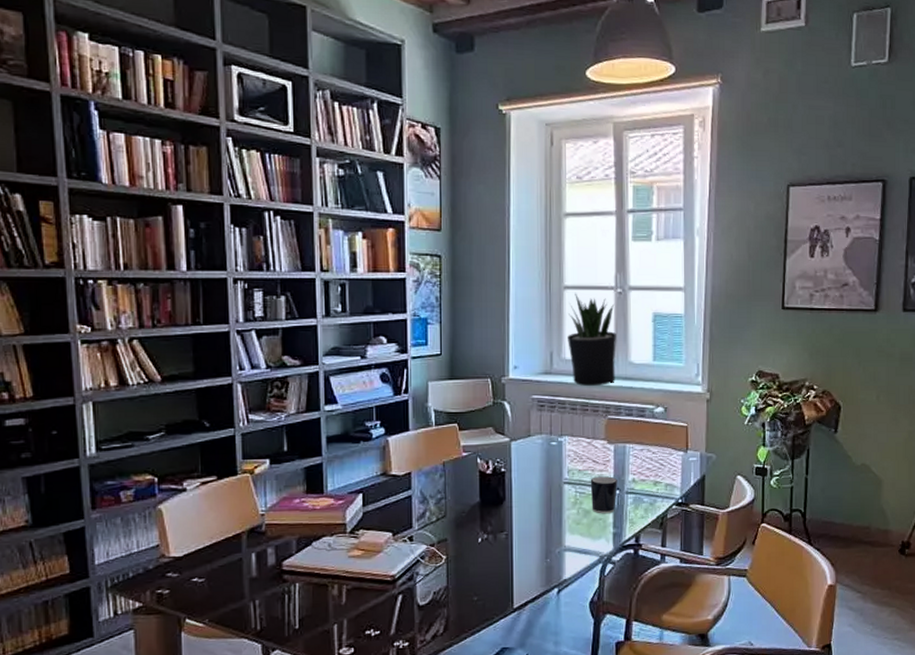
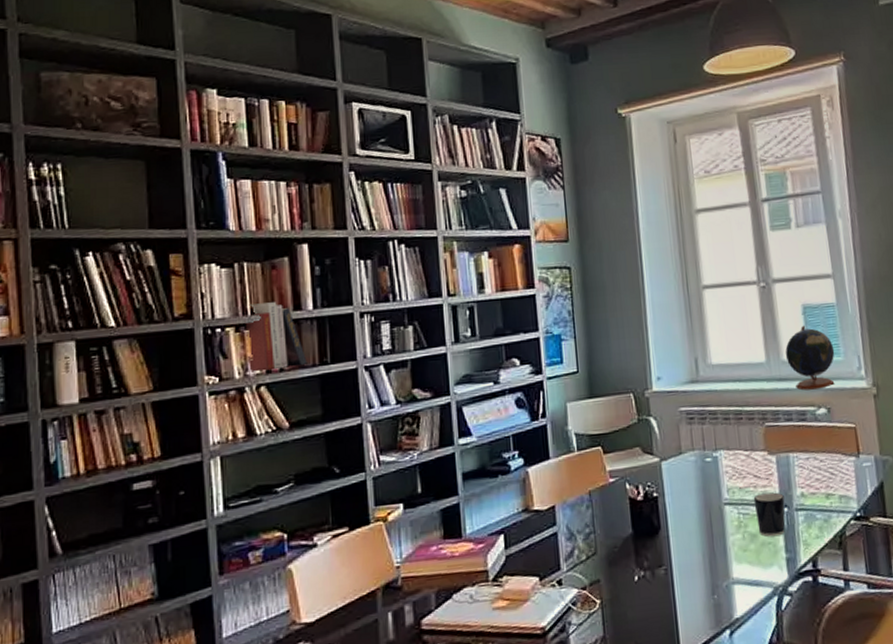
books: none [119,259,180,325] -> present [246,302,307,372]
planter: present [568,293,616,387] -> none [710,292,769,393]
globe: none [632,331,677,390] -> present [785,325,835,391]

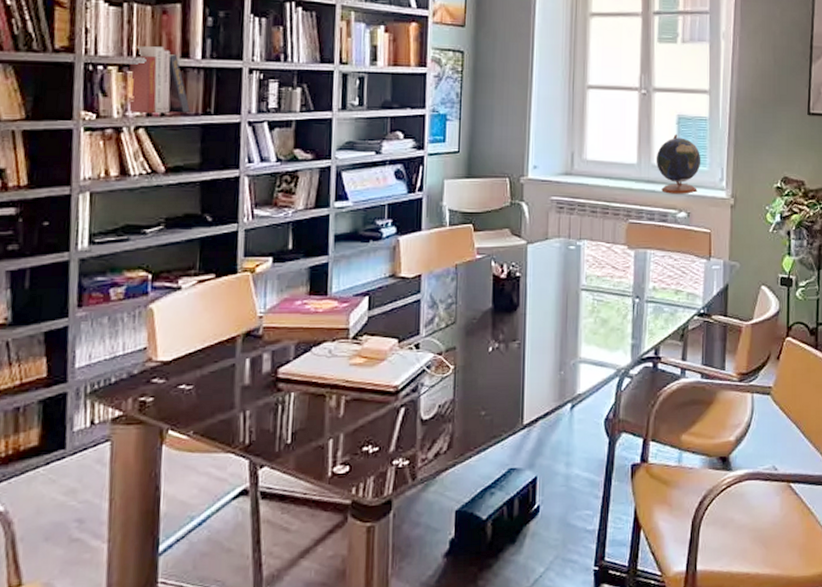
mug: present [753,492,786,537] -> none [609,283,637,324]

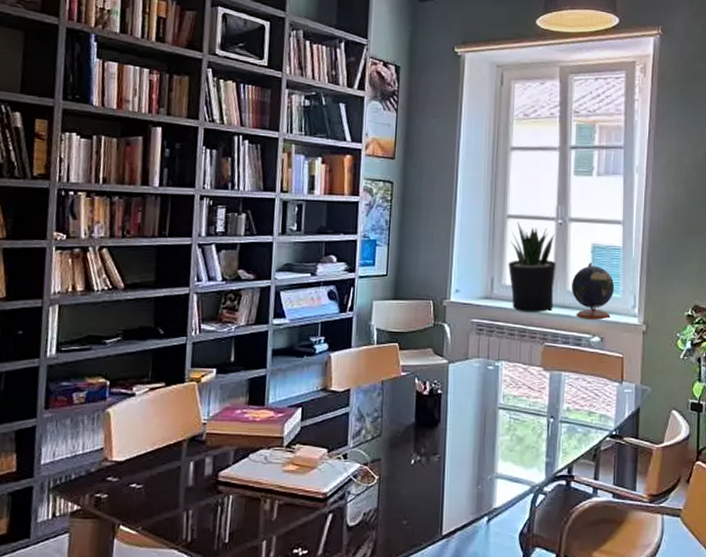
books: present [128,46,190,114] -> none [94,174,148,236]
planter: none [590,93,640,189] -> present [508,222,556,314]

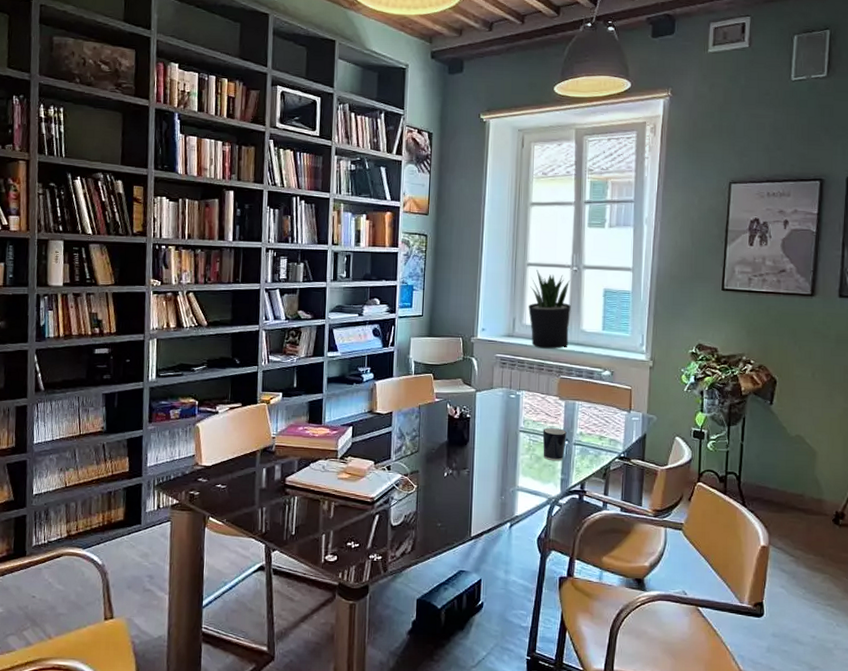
mug: none [525,403,552,442] -> present [542,428,567,461]
globe: present [571,262,615,320] -> none [584,305,624,356]

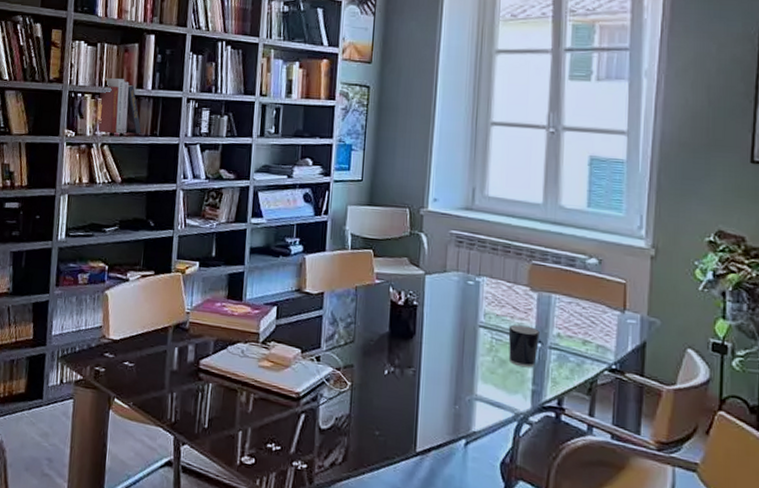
books: none [182,231,225,282] -> present [97,78,142,134]
planter: present [528,269,571,350] -> none [492,130,546,229]

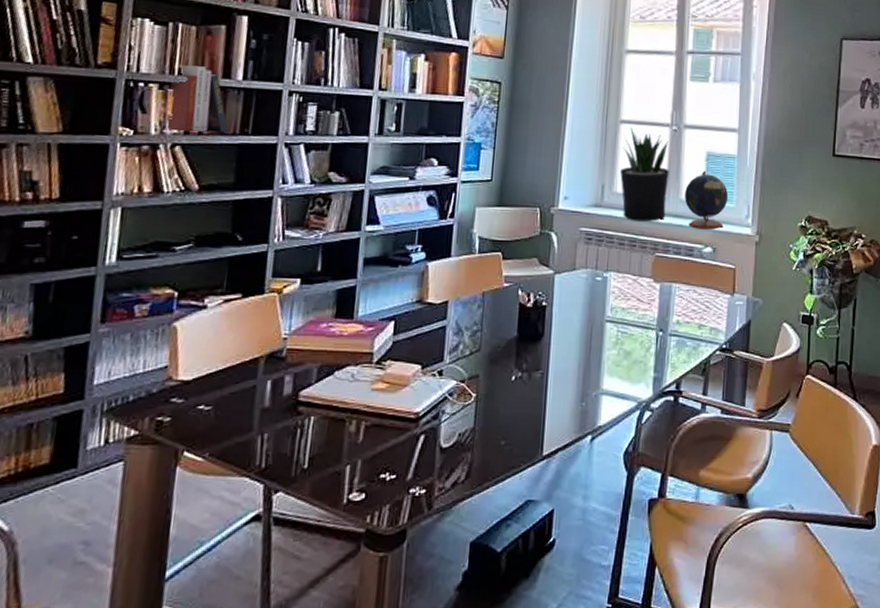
planter: none [492,130,546,229] -> present [620,127,669,223]
mug: present [508,324,540,368] -> none [633,316,661,357]
globe: none [563,175,617,240] -> present [684,170,729,230]

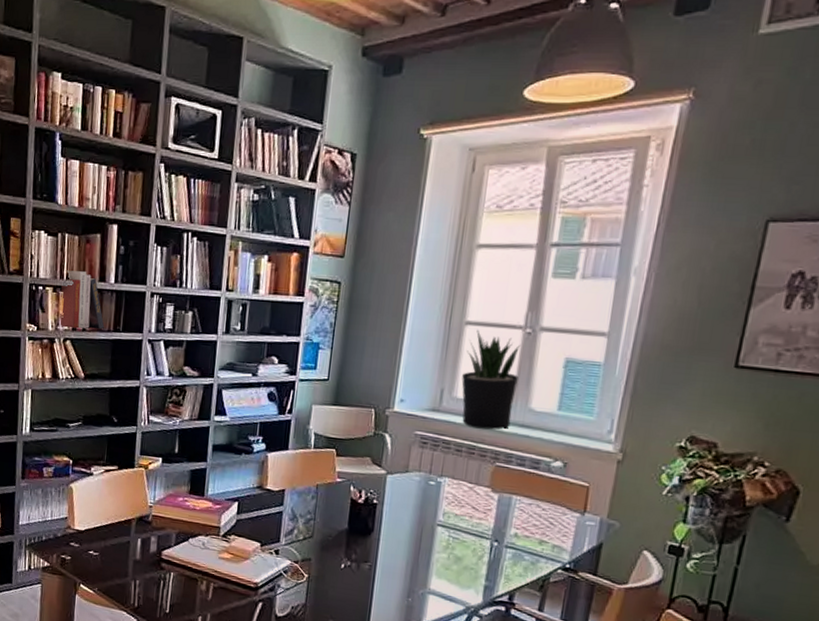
globe: present [684,170,729,230] -> none [534,378,589,444]

